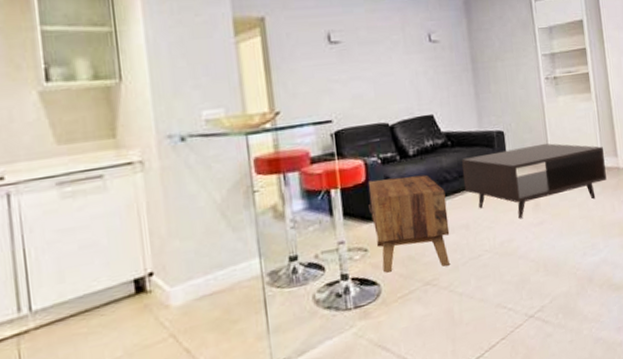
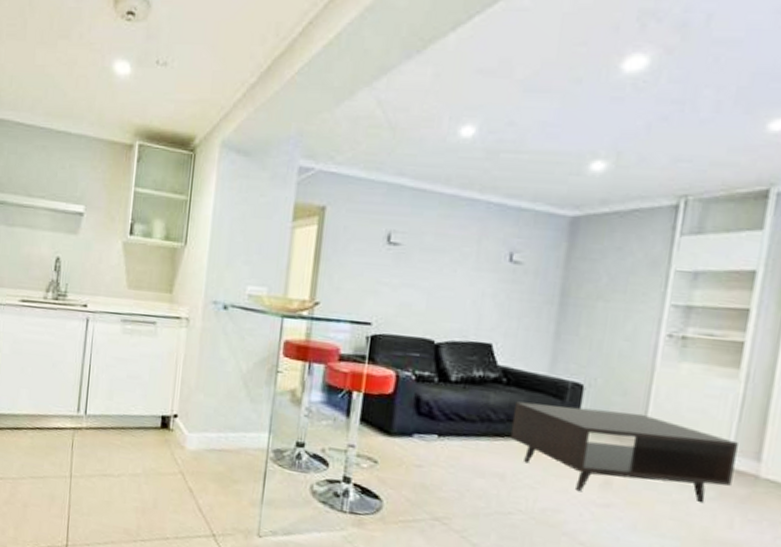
side table: present [368,174,450,273] -> none [389,394,485,510]

